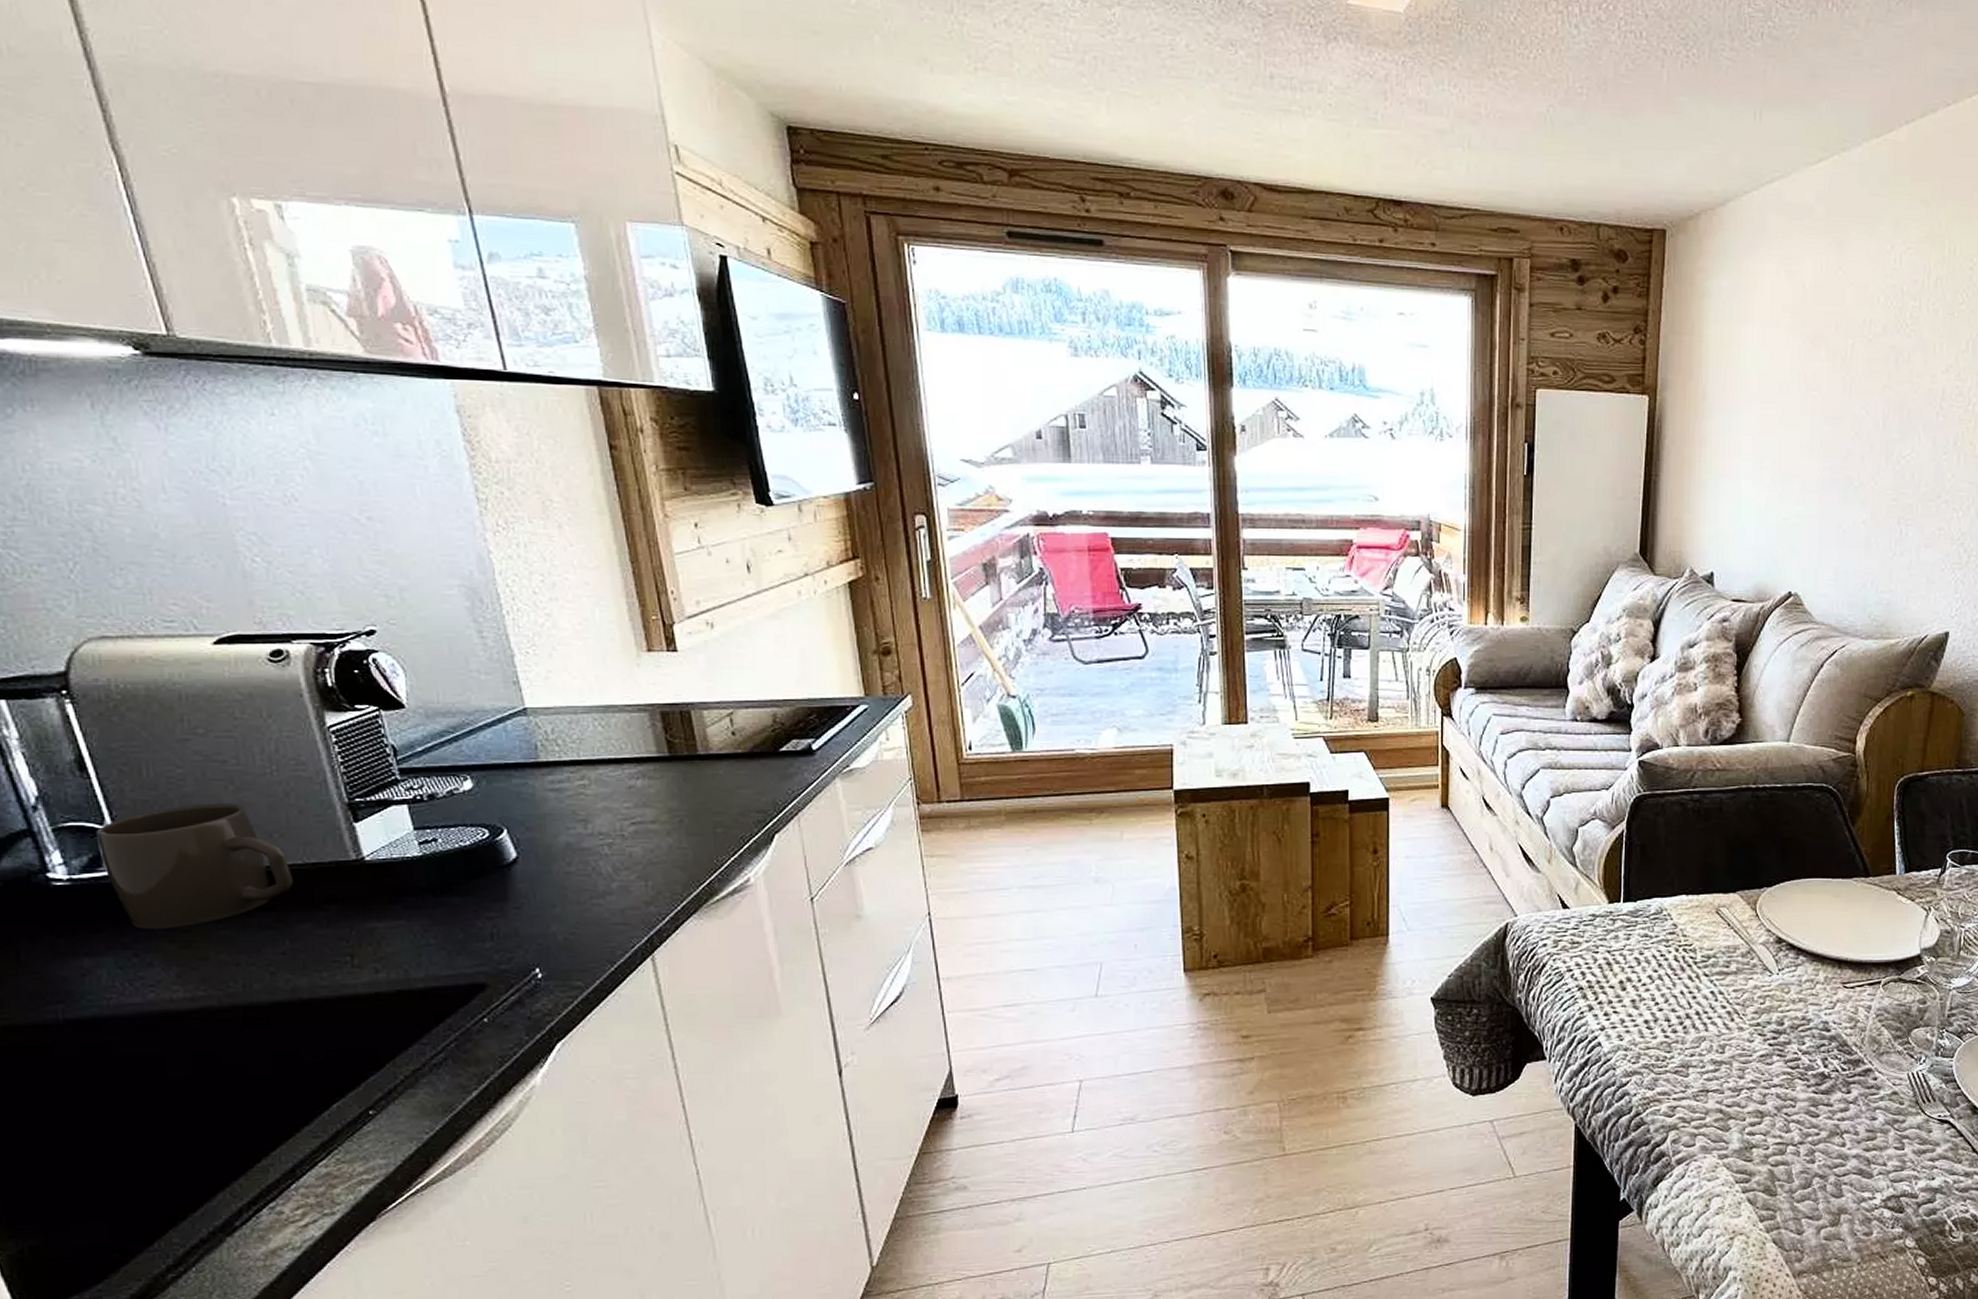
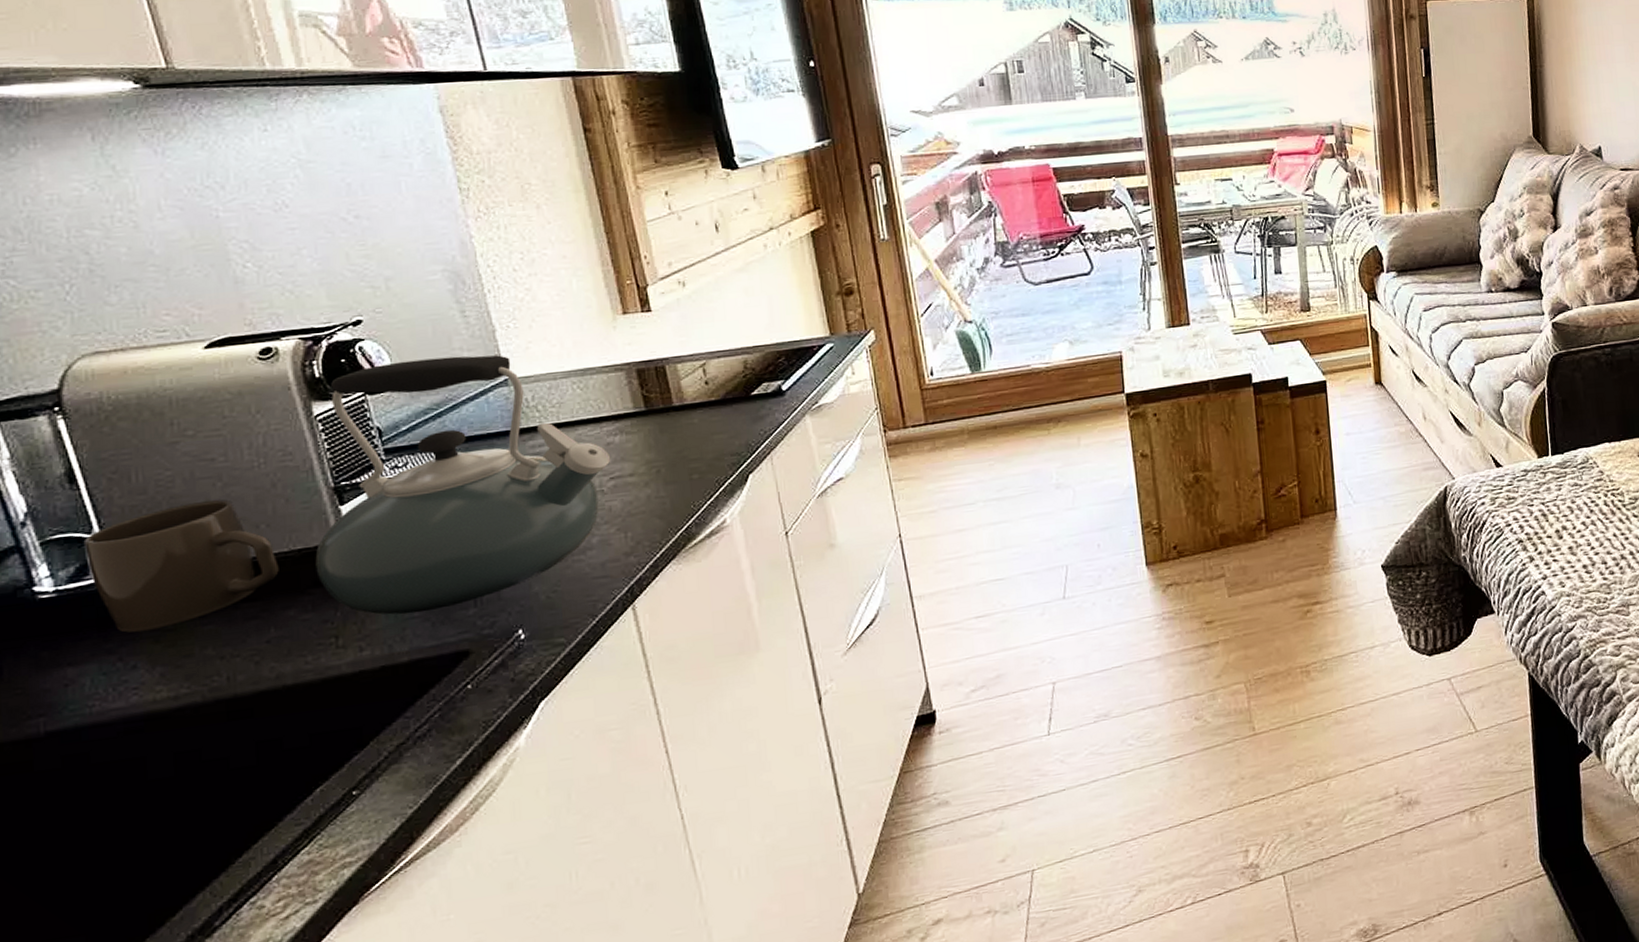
kettle: none [329,678,633,941] -> present [315,355,611,615]

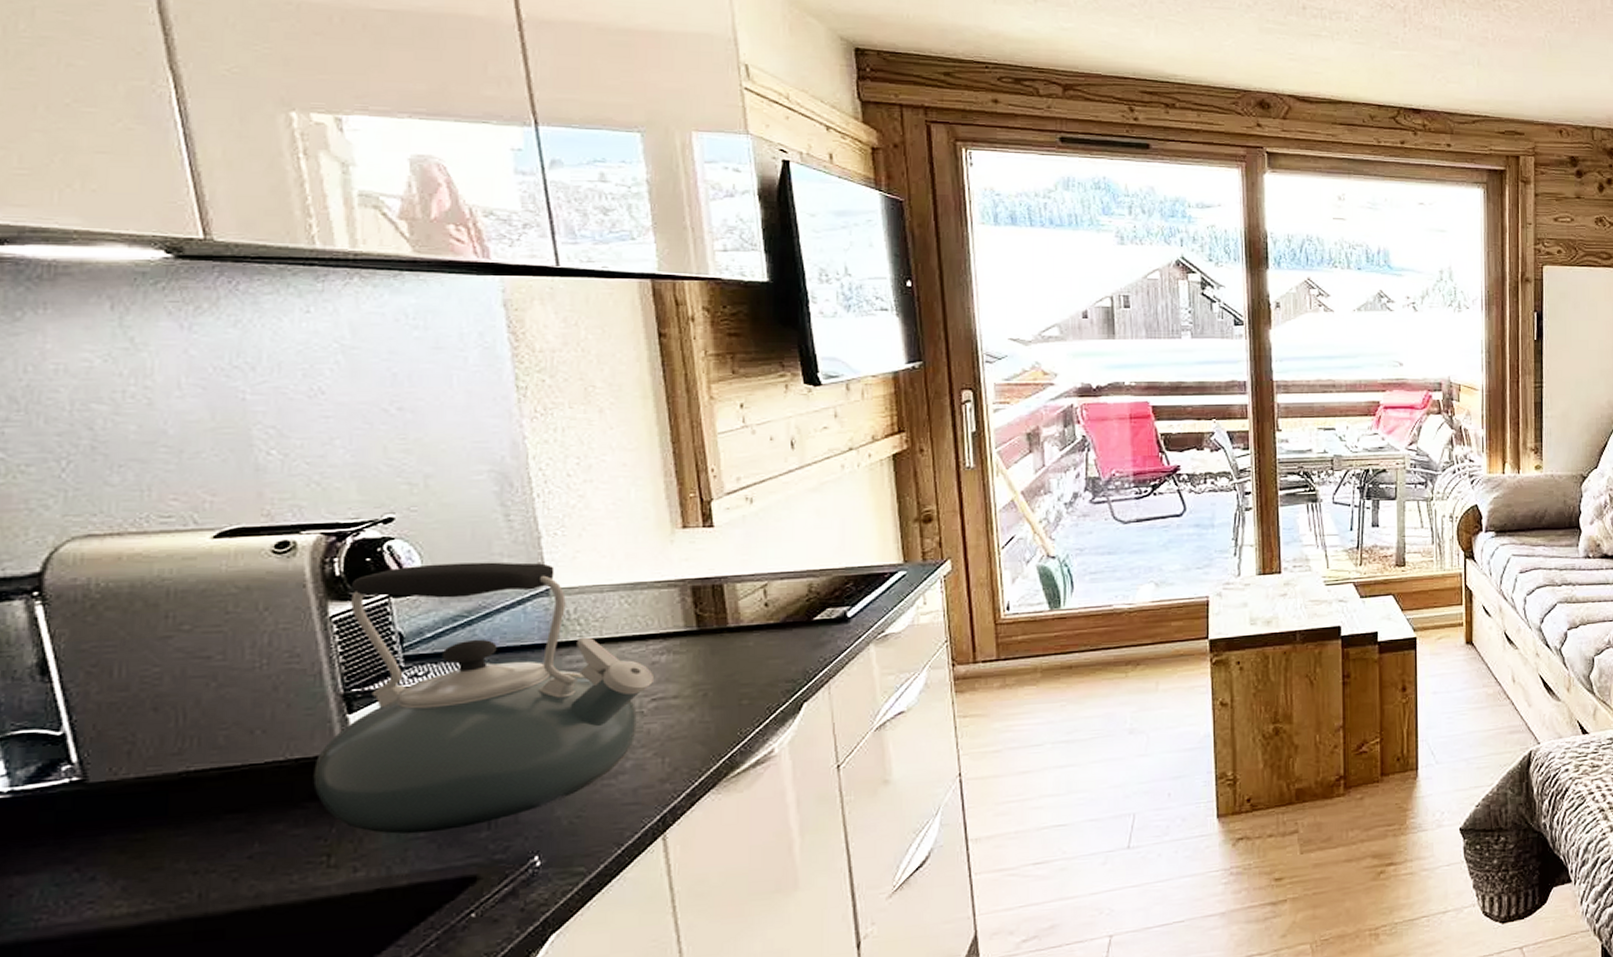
mug: present [83,500,279,633] -> none [49,701,272,842]

